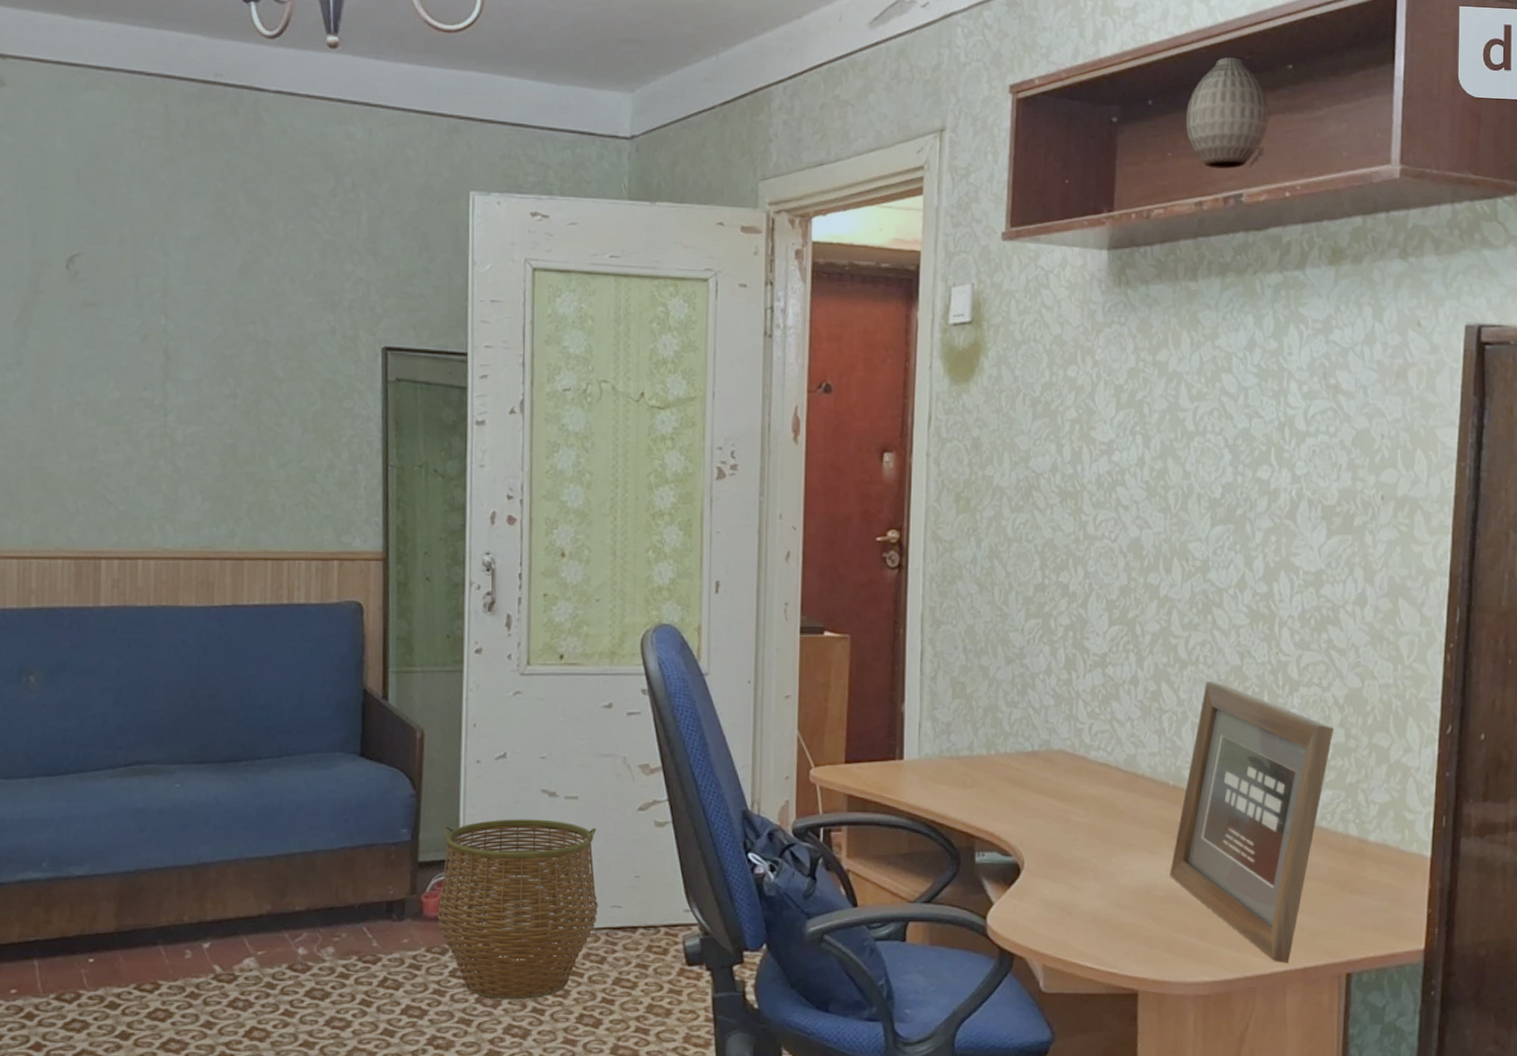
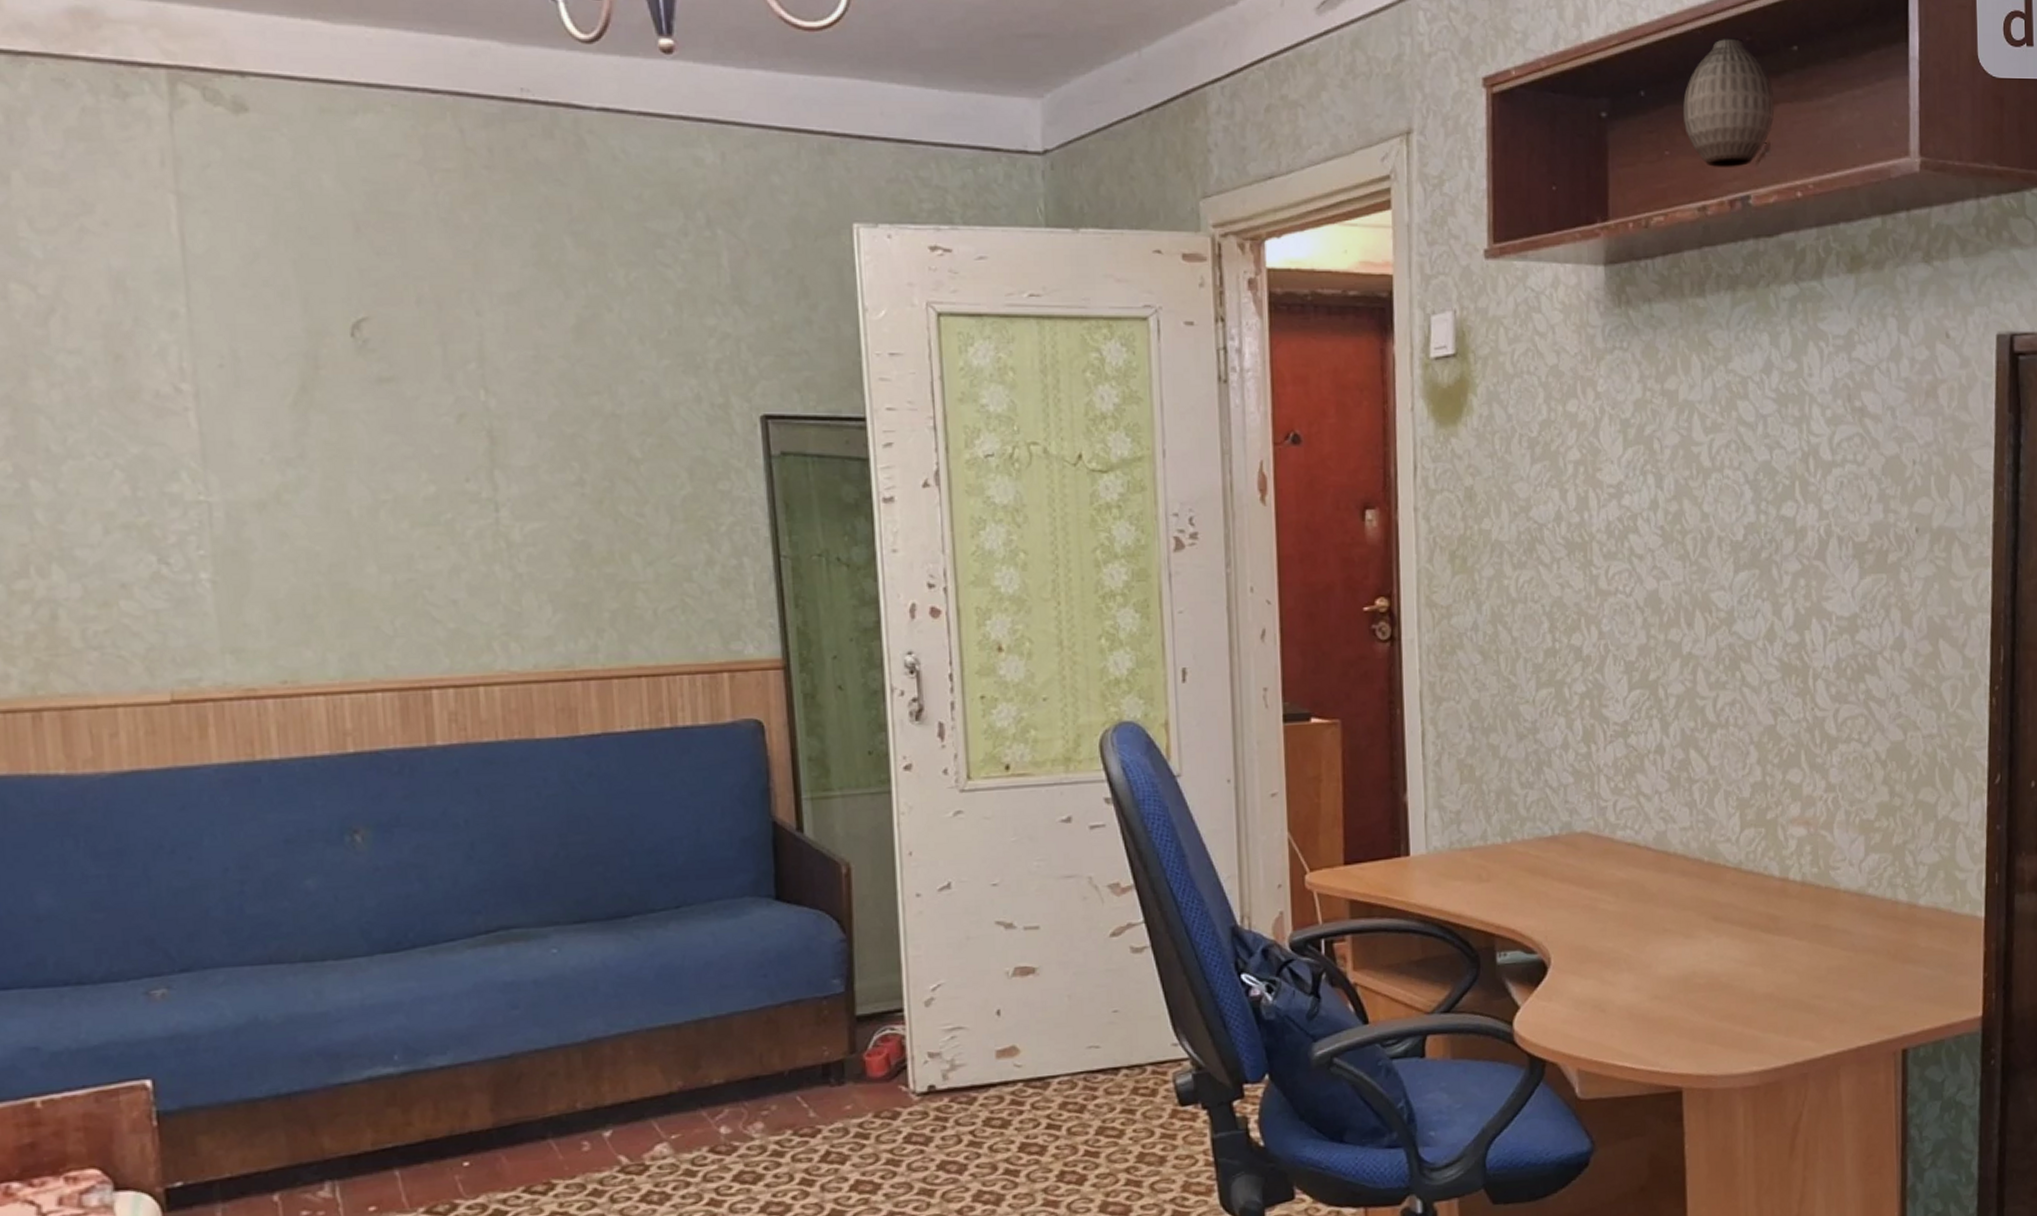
basket: present [437,819,599,1000] -> none [882,955,1073,1164]
picture frame: present [1170,680,1333,963] -> none [1709,744,1877,1045]

